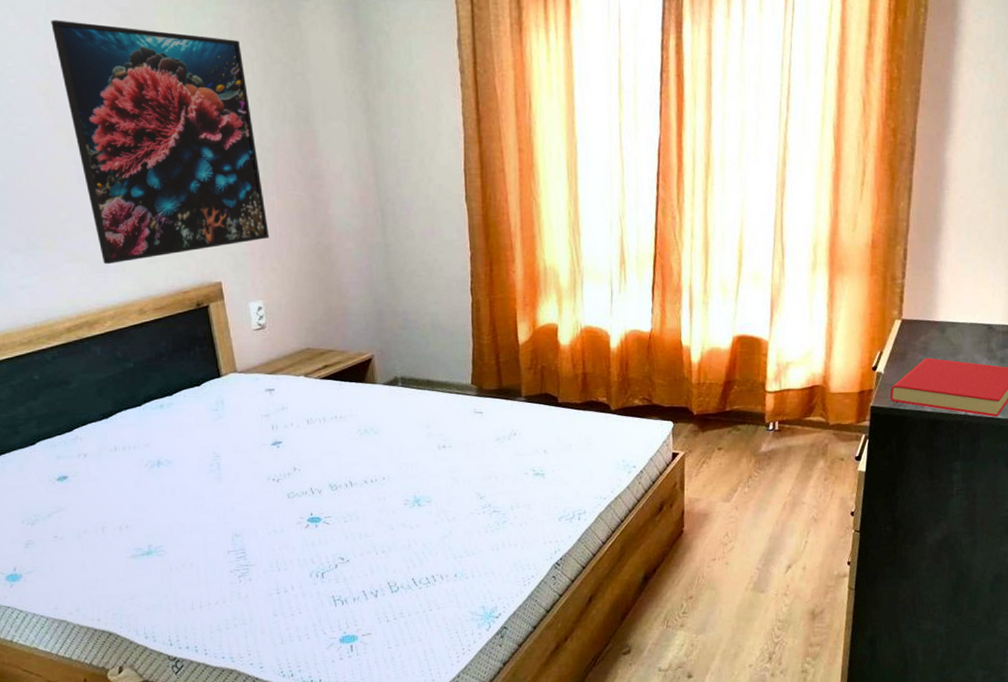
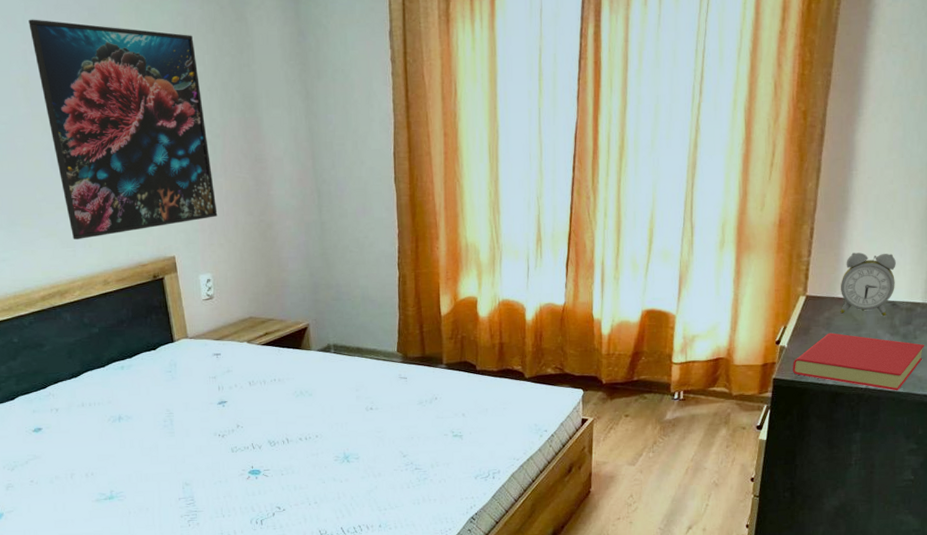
alarm clock: none [936,274,991,340] -> present [840,252,896,317]

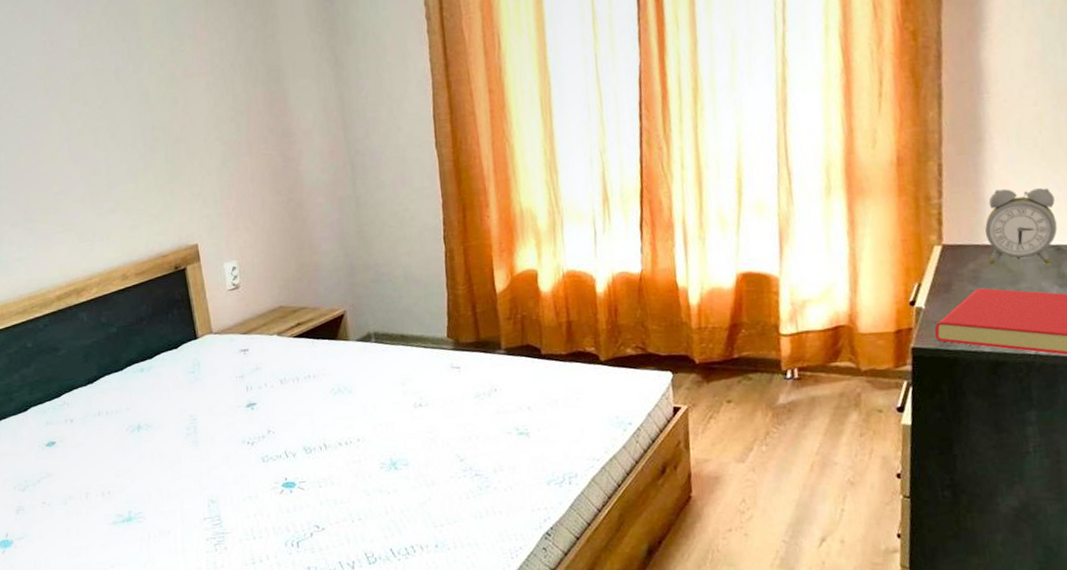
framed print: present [28,19,218,239] -> none [48,9,243,233]

